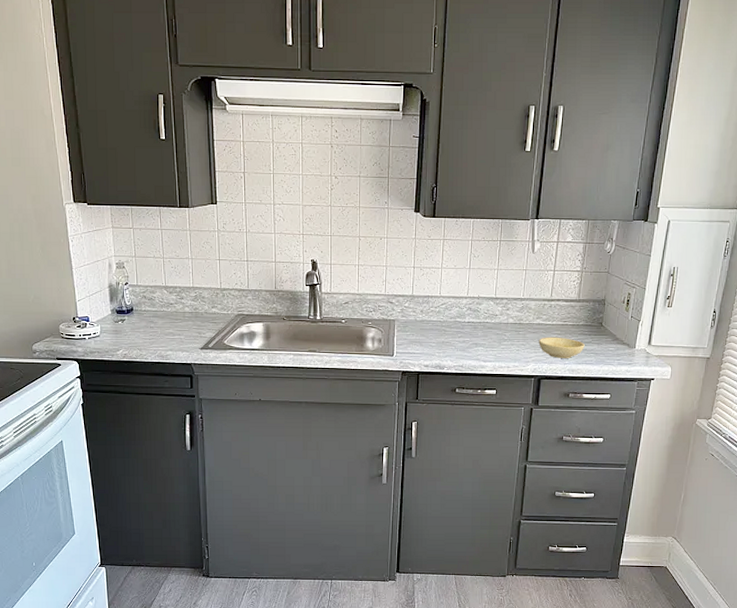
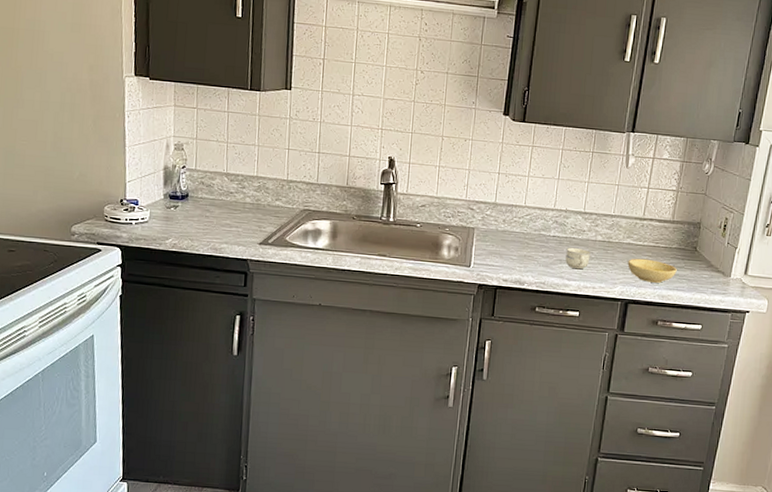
cup: none [481,332,504,351] -> present [565,248,591,270]

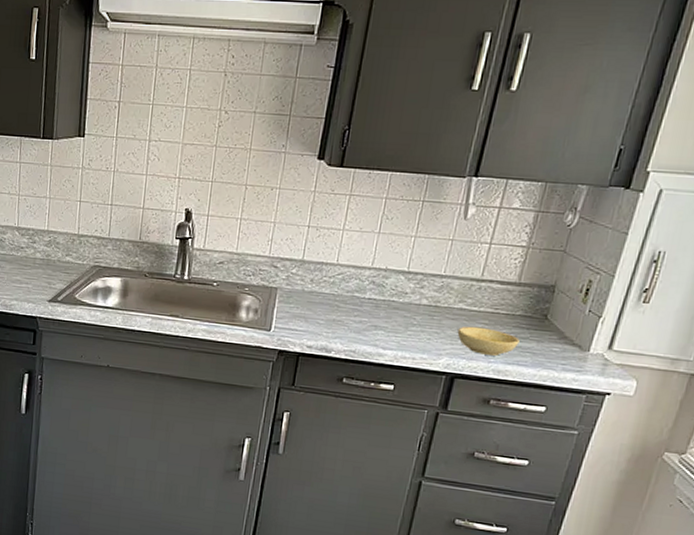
cup: present [565,248,591,270] -> none [381,312,413,338]

